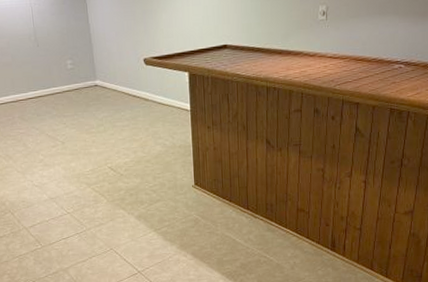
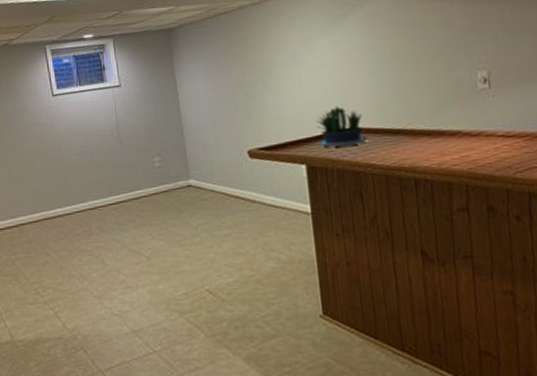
potted plant: none [198,26,236,60] -> present [316,106,369,148]

